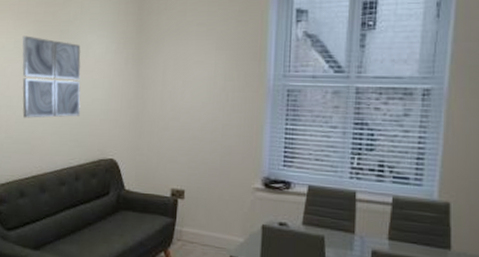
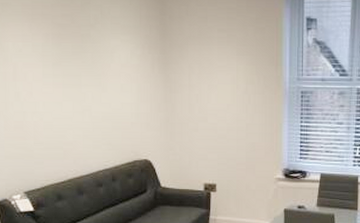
wall art: present [22,36,81,119] -> none [40,39,110,124]

